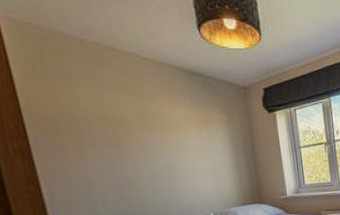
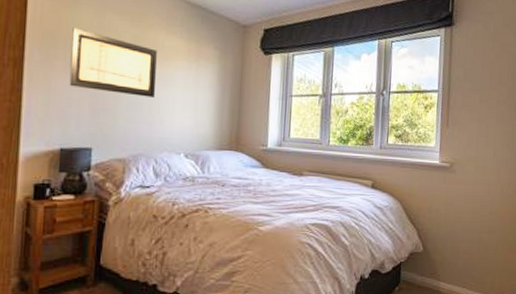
wall art: none [73,110,174,169] -> present [69,27,157,97]

